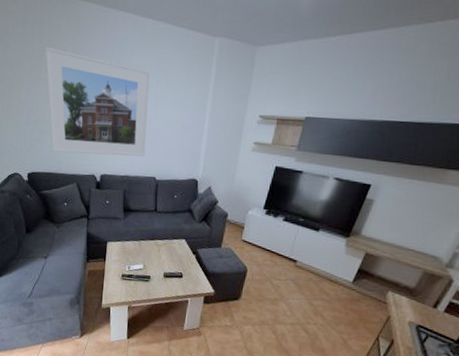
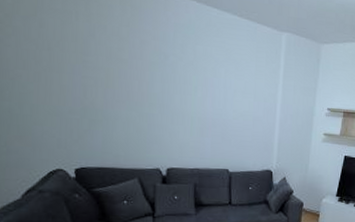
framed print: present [44,47,150,157] -> none [92,27,218,148]

